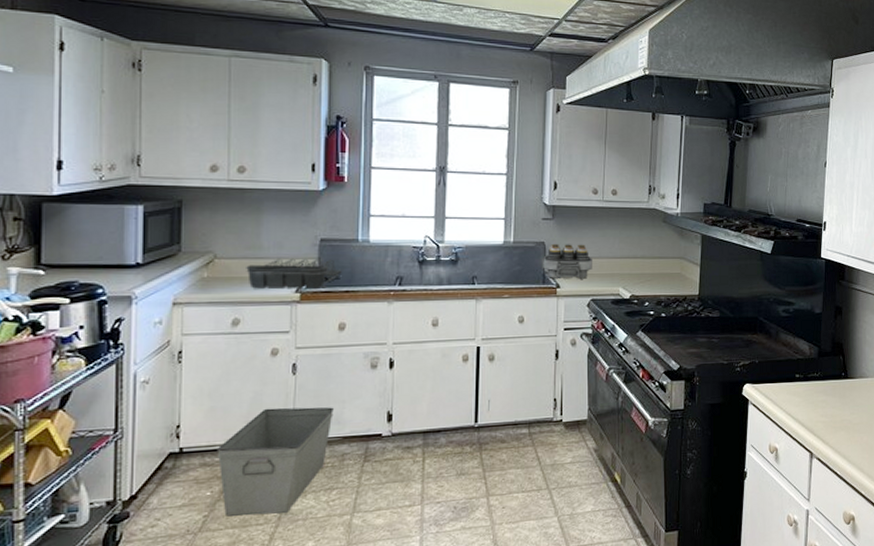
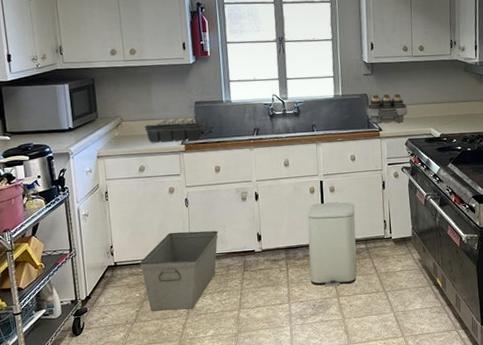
pedal bin: none [453,374,519,484] -> present [307,202,357,287]

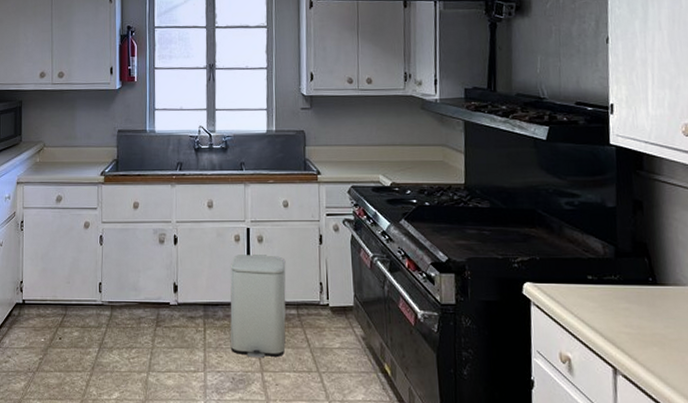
storage bin: present [139,230,218,311] -> none [48,272,131,364]
dish rack: present [144,117,213,143] -> none [65,146,135,173]
spice rack: present [366,93,408,124] -> none [303,132,352,166]

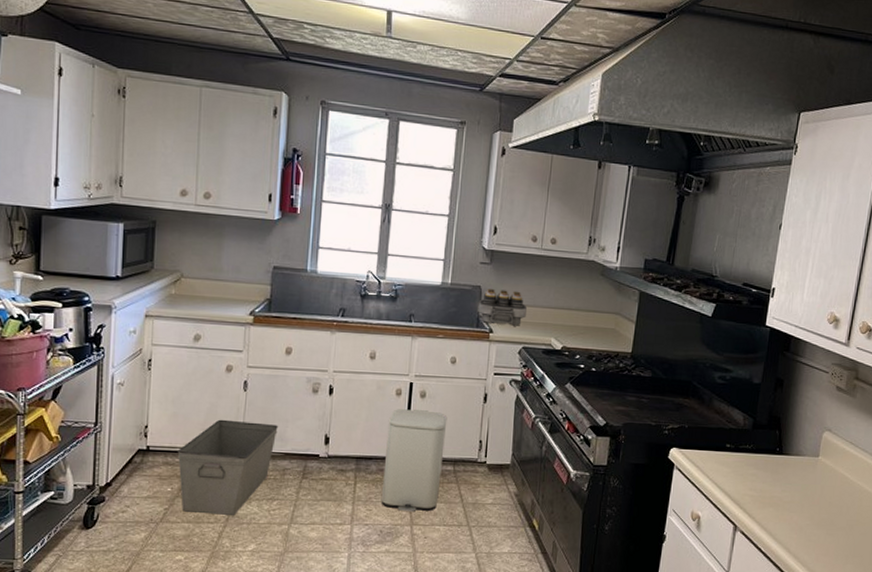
storage bin: none [48,272,131,364] -> present [177,419,278,515]
spice rack: none [303,132,352,166] -> present [478,289,528,326]

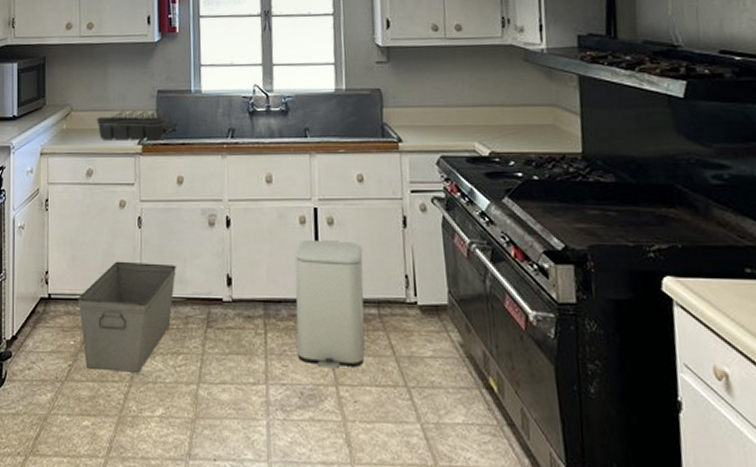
dish rack: none [208,282,291,314] -> present [96,110,178,142]
spice rack: present [478,289,528,326] -> none [380,90,440,132]

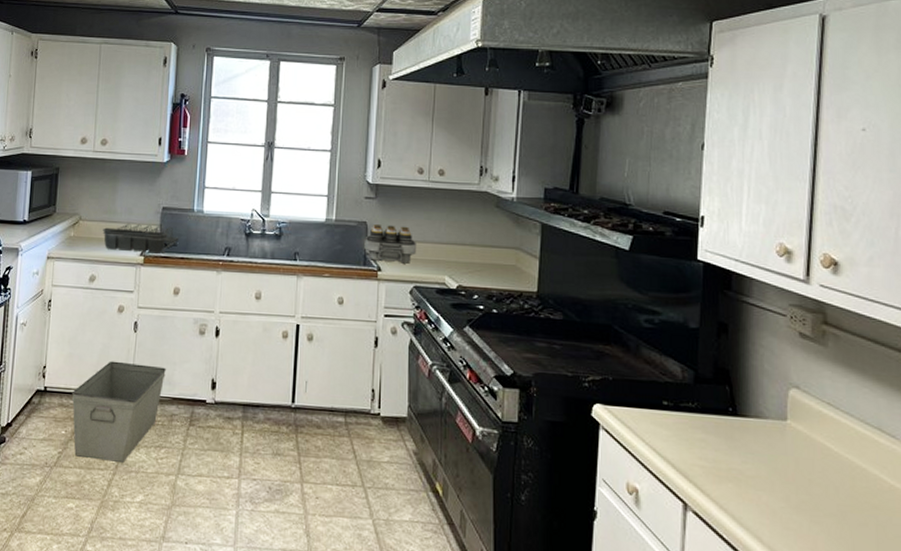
pedal bin: present [294,240,365,369] -> none [269,353,336,469]
spice rack: none [380,90,440,132] -> present [364,225,417,264]

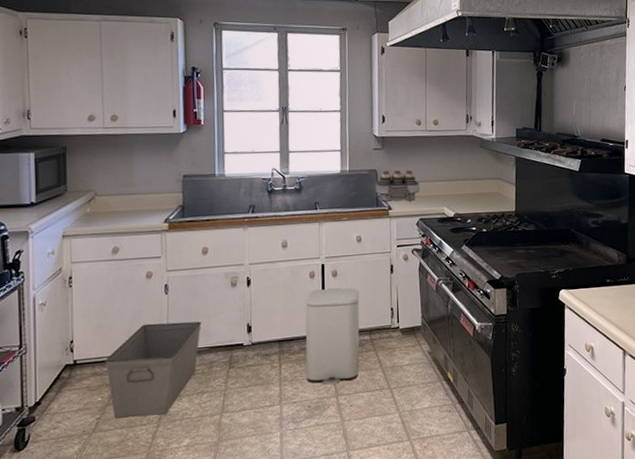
dish rack: present [103,223,179,254] -> none [122,192,203,221]
pedal bin: none [269,353,336,469] -> present [305,288,360,385]

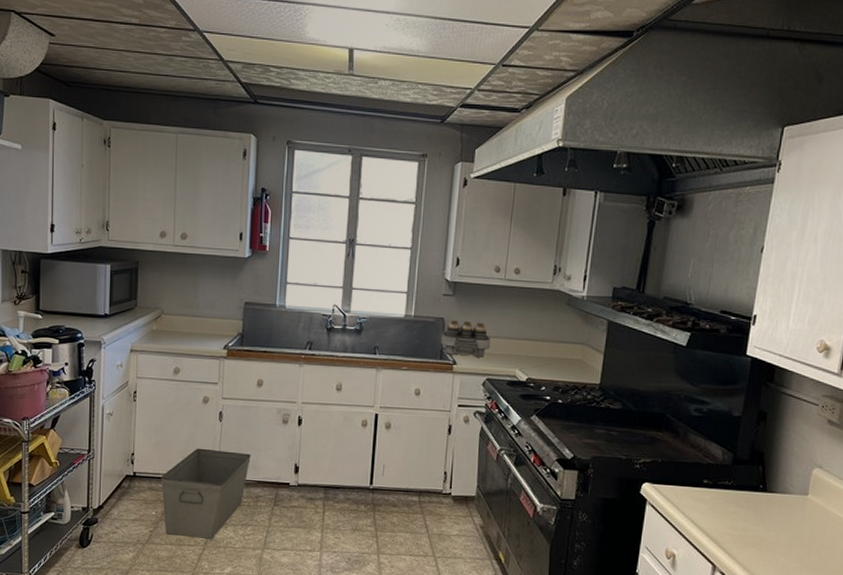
pedal bin: present [305,288,360,385] -> none [348,440,412,542]

